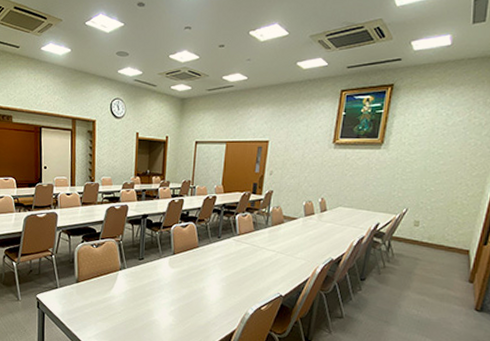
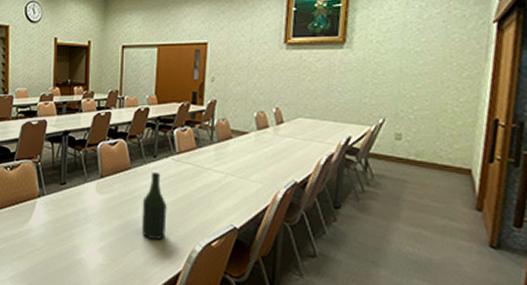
bottle: none [206,249,227,305] -> present [142,171,167,239]

